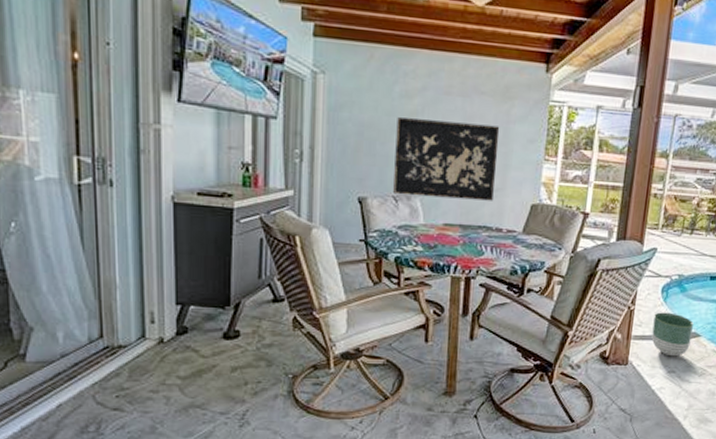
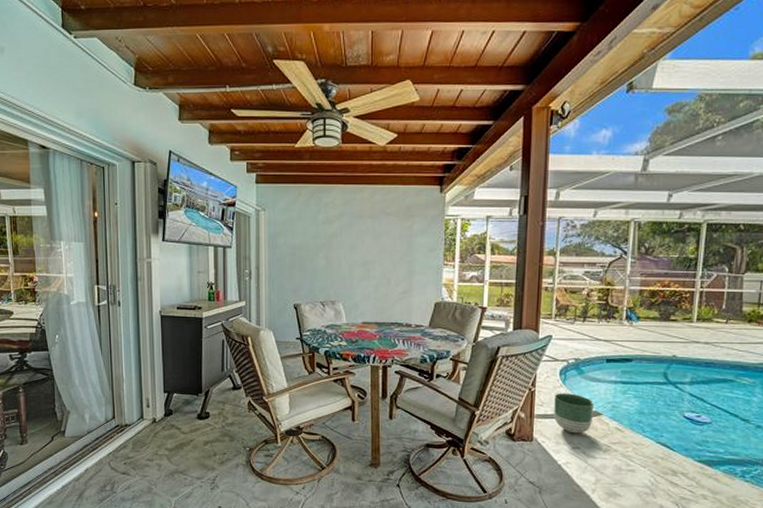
decorative wall panel: present [393,117,500,201] -> none [321,239,404,302]

